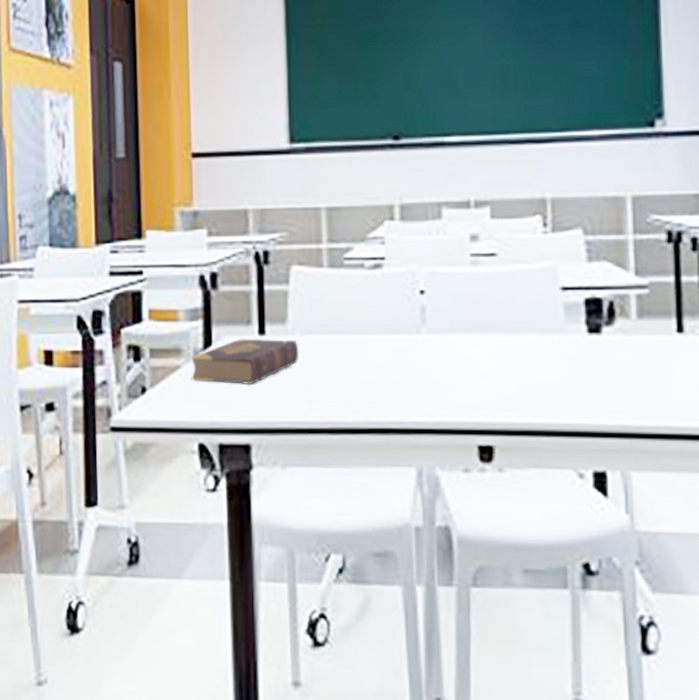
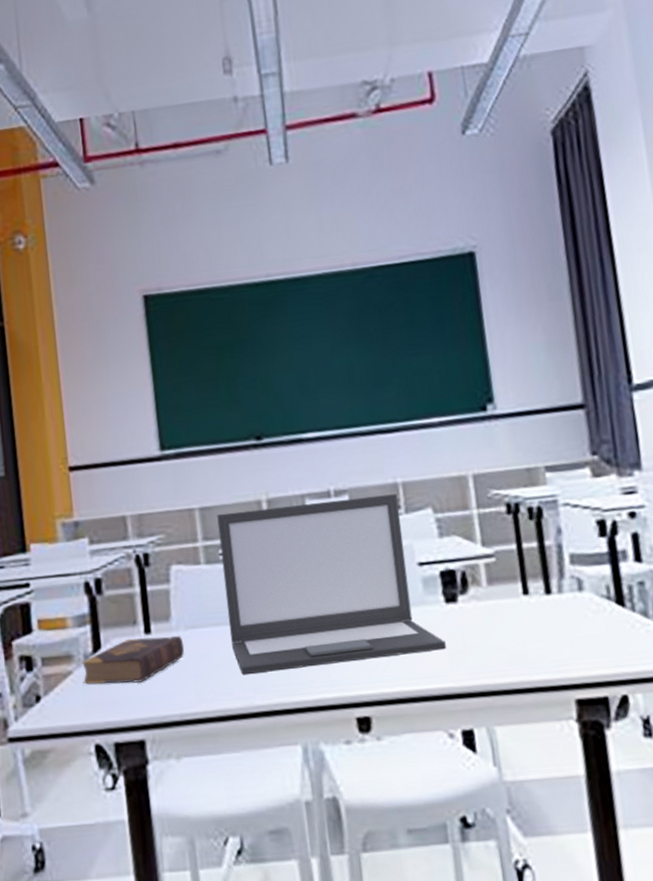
laptop: none [345,210,584,388] -> present [217,494,446,675]

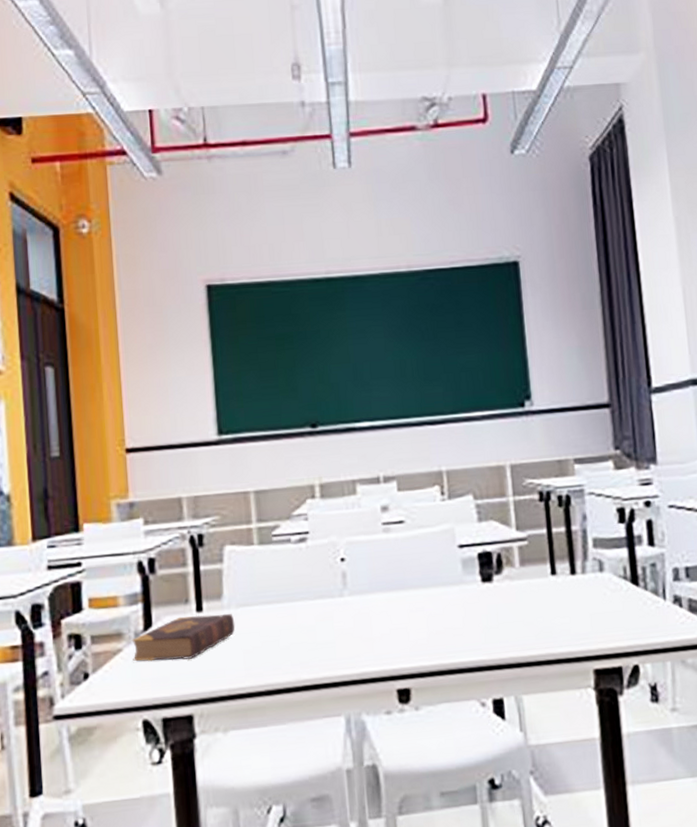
laptop: present [217,494,446,675] -> none [271,481,481,651]

